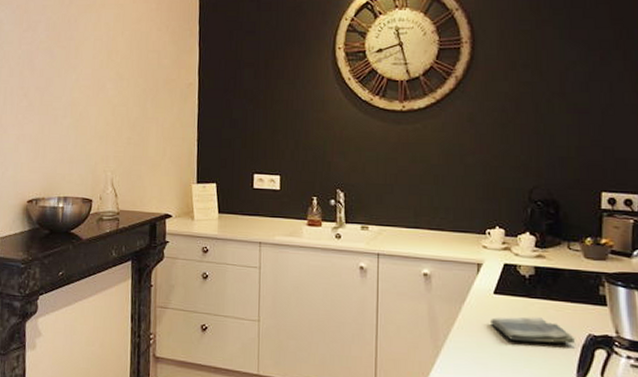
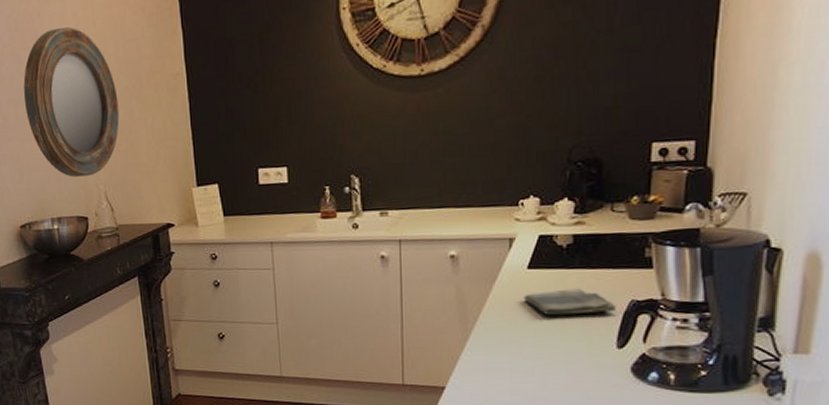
home mirror: none [50,34,135,162] -> present [23,27,120,177]

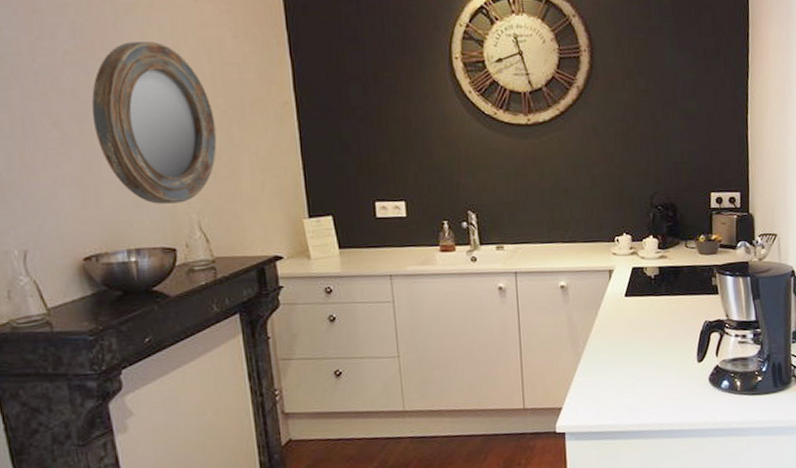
dish towel: present [523,288,616,316] -> none [622,312,694,337]

